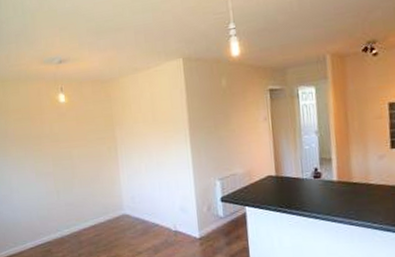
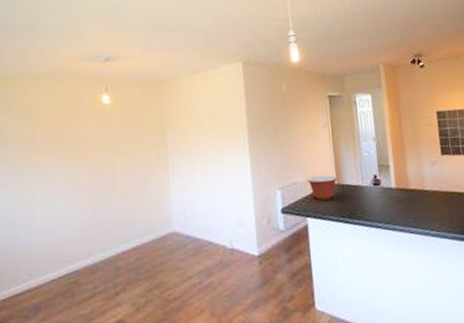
mixing bowl: none [246,167,277,191] -> present [307,175,338,200]

